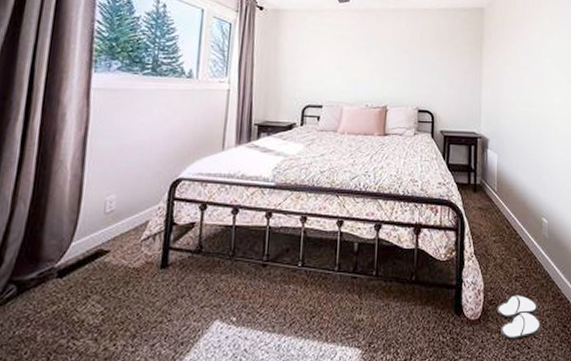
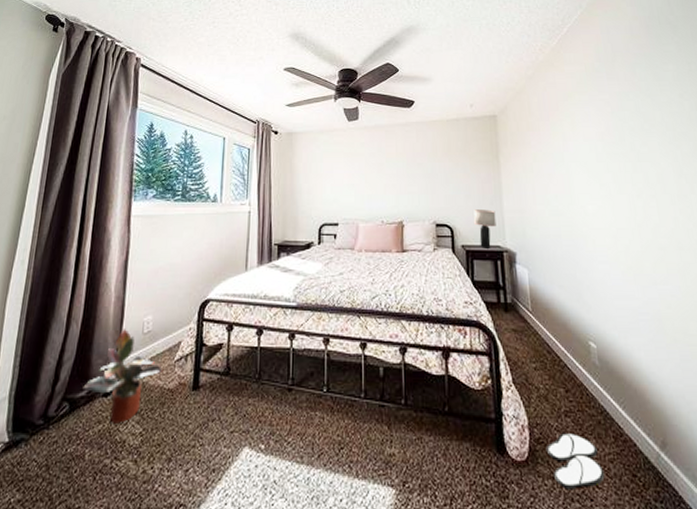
potted plant: none [33,208,129,304] -> present [83,329,164,423]
table lamp: none [453,97,474,135] -> present [473,209,496,249]

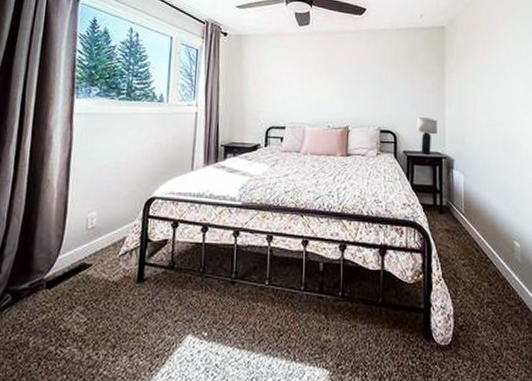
potted plant: present [83,329,164,423] -> none [25,224,108,314]
slippers: present [546,433,605,489] -> none [468,321,517,369]

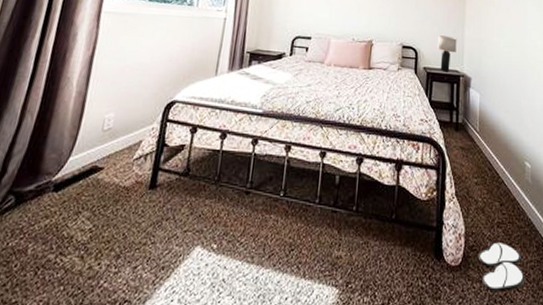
slippers: none [468,321,517,369] -> present [477,242,525,292]

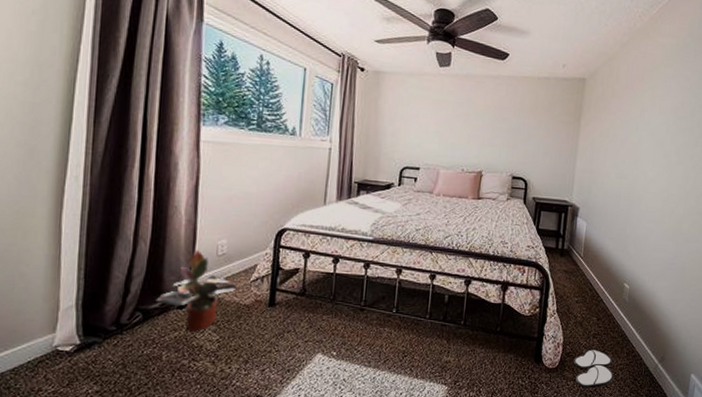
potted plant: none [32,124,121,219] -> present [156,250,240,332]
table lamp: present [436,35,457,72] -> none [546,166,568,202]

